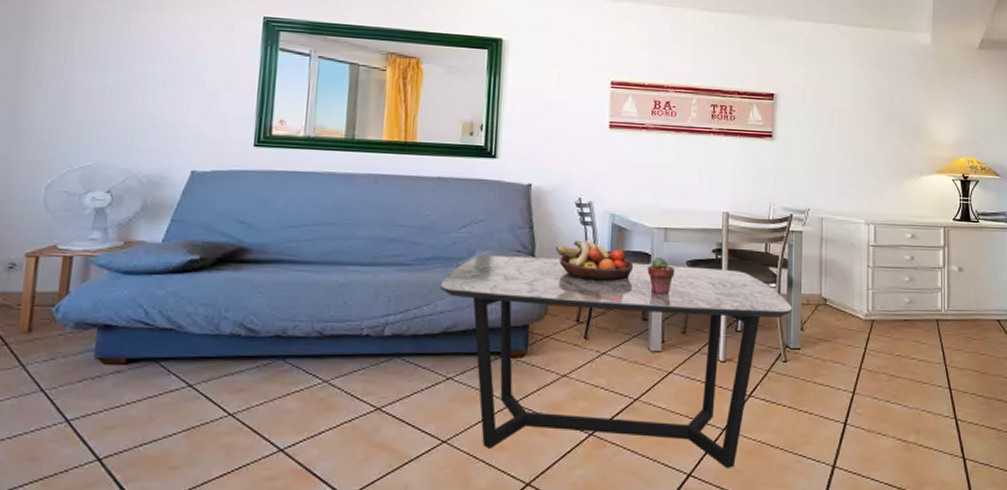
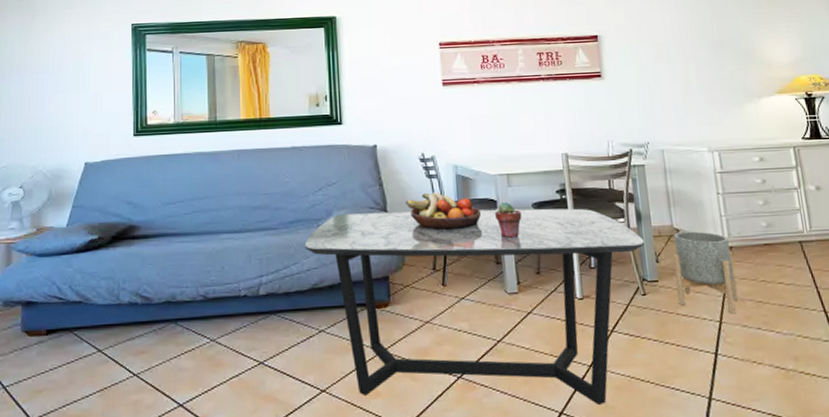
planter: none [816,301,874,386] -> present [672,231,739,314]

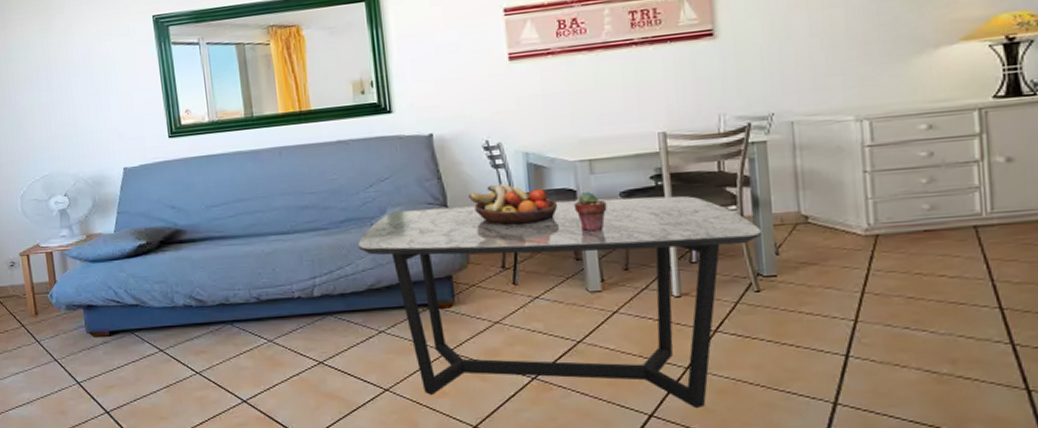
planter: present [672,231,739,314] -> none [797,217,883,312]

